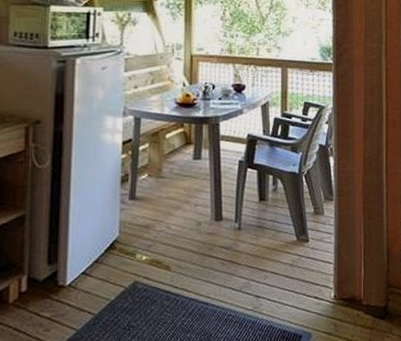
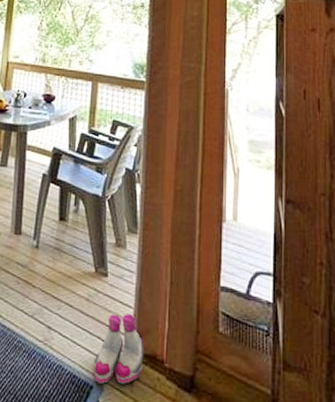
boots: none [301,269,345,332] -> present [93,314,144,384]

